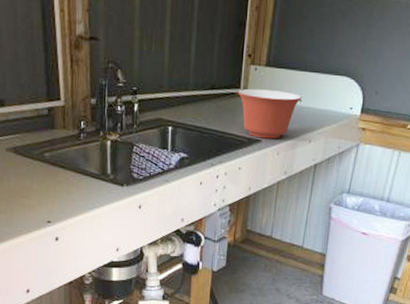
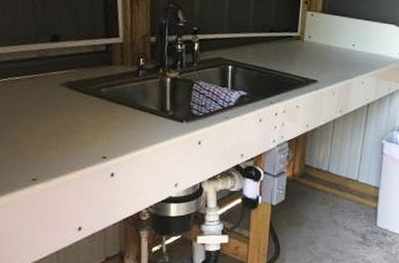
mixing bowl: present [237,88,302,139] -> none [295,32,355,80]

